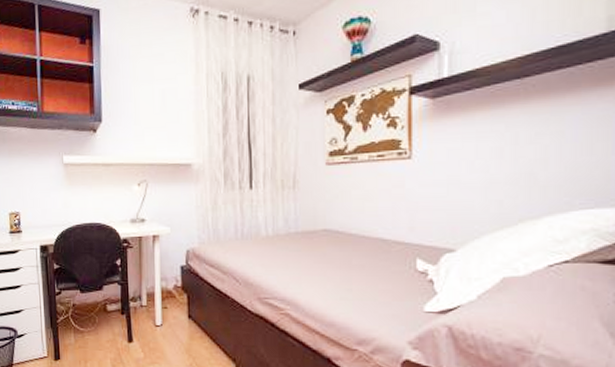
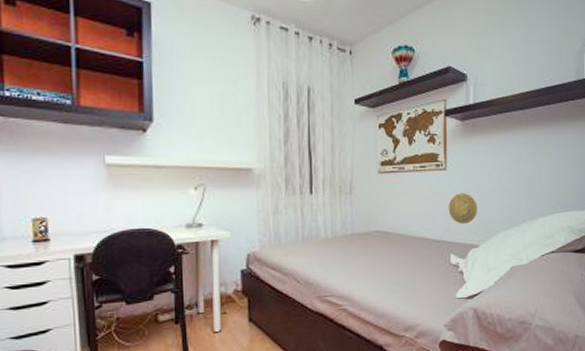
decorative plate: none [414,186,454,223] -> present [448,193,477,224]

